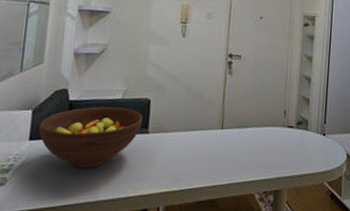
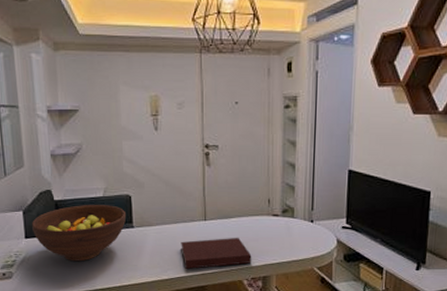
notebook: none [194,147,265,180] -> present [181,237,252,269]

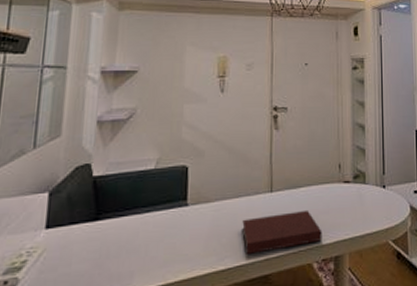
fruit bowl: present [32,205,127,262] -> none [58,179,181,256]

